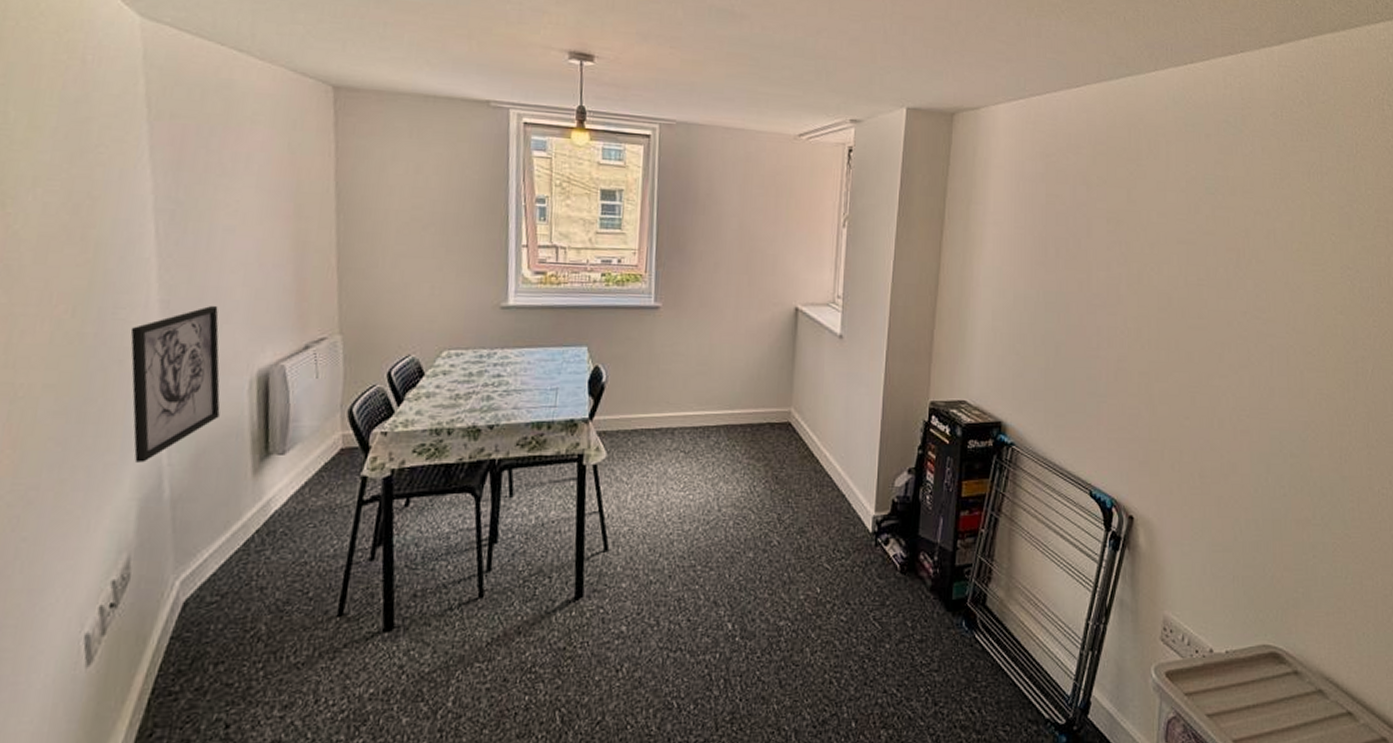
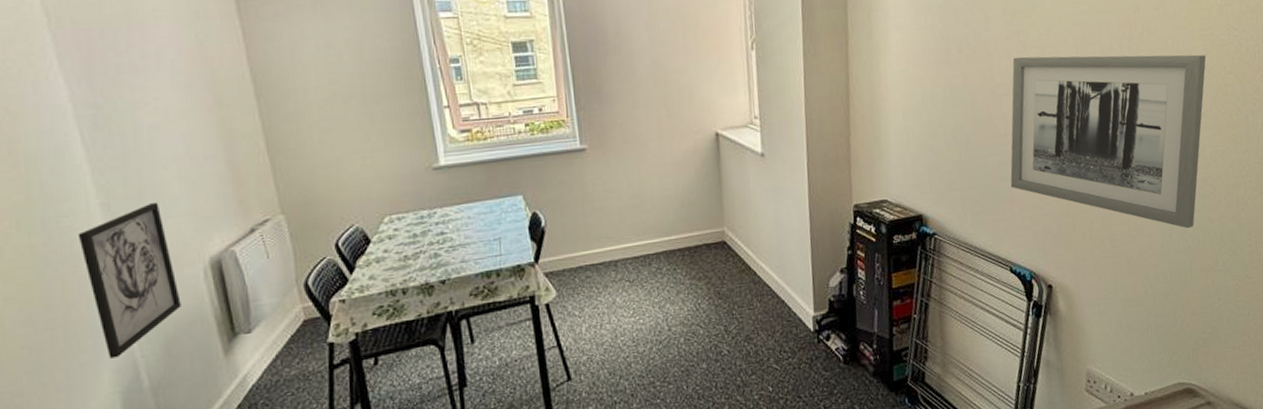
wall art: none [1098,268,1317,475] -> present [1010,54,1206,229]

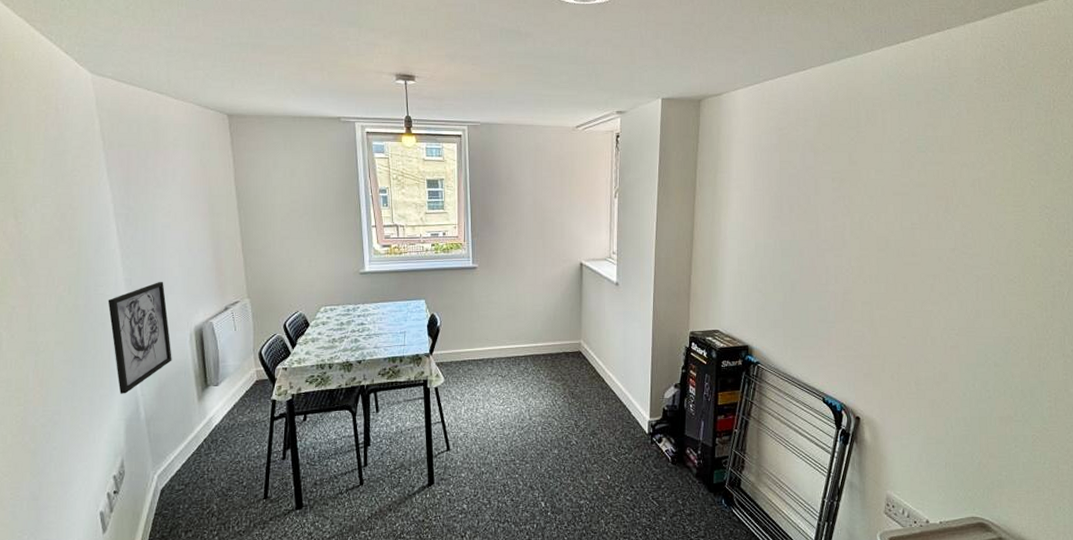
wall art: present [1010,54,1206,229] -> none [828,219,1018,381]

